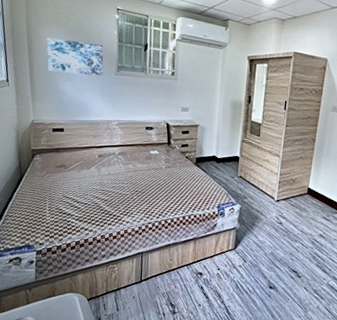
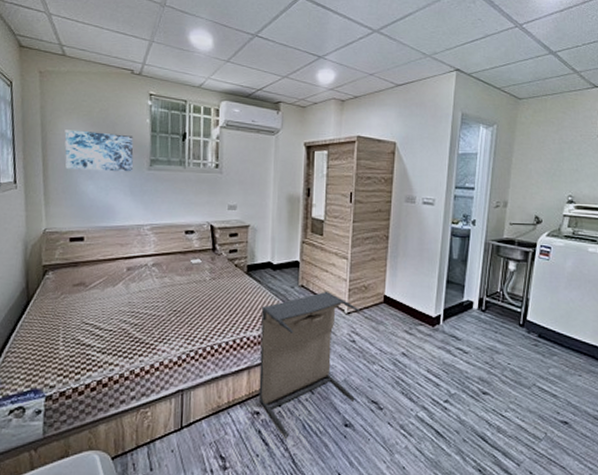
laundry hamper: none [202,181,288,293] -> present [258,291,361,437]

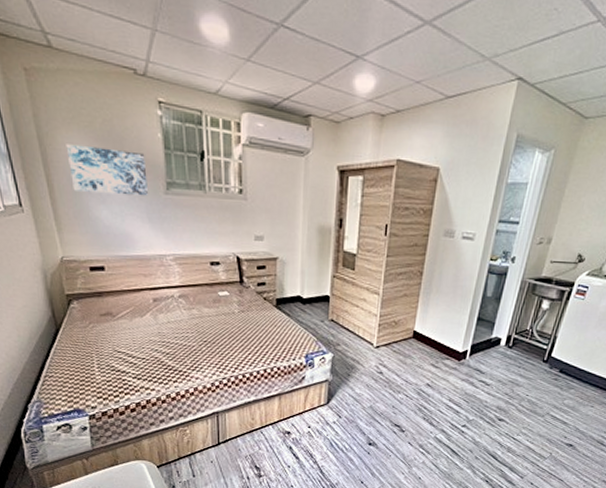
laundry hamper: present [258,291,361,437] -> none [289,325,389,452]

